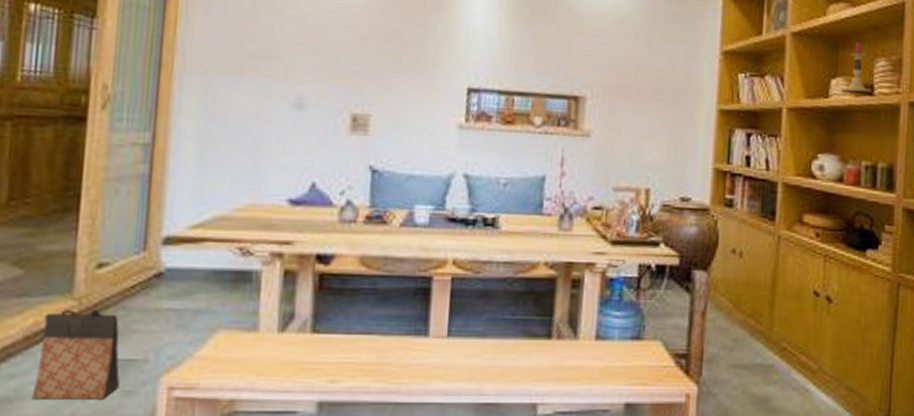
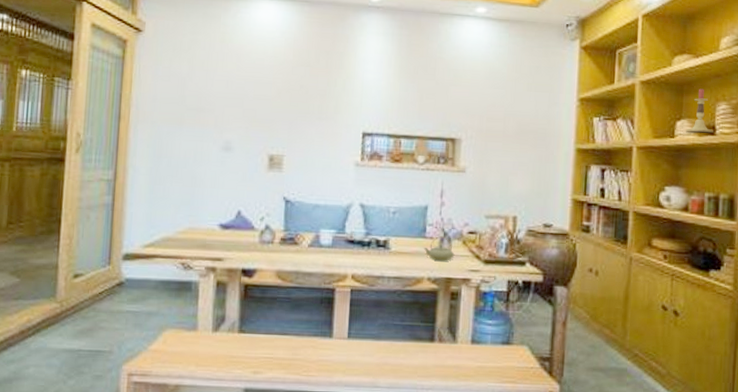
bag: present [31,309,120,399] -> none [26,310,92,382]
teapot: none [540,212,577,242] -> present [424,236,455,261]

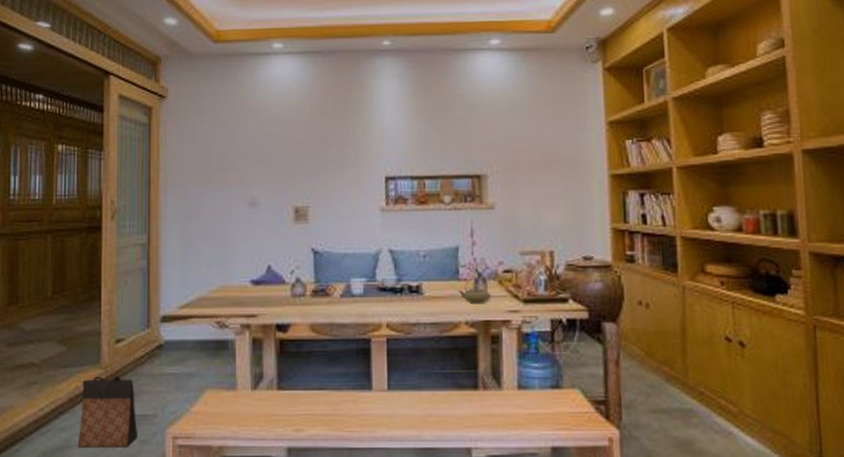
bag: none [26,310,92,382] -> present [77,375,138,447]
candlestick: present [685,88,714,134] -> none [729,99,762,148]

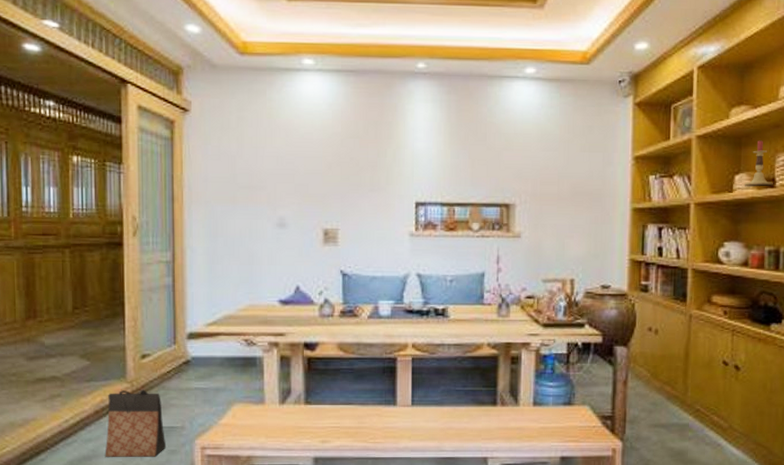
teapot: present [459,277,491,303] -> none [483,302,513,326]
candlestick: none [729,99,762,148] -> present [744,140,774,187]

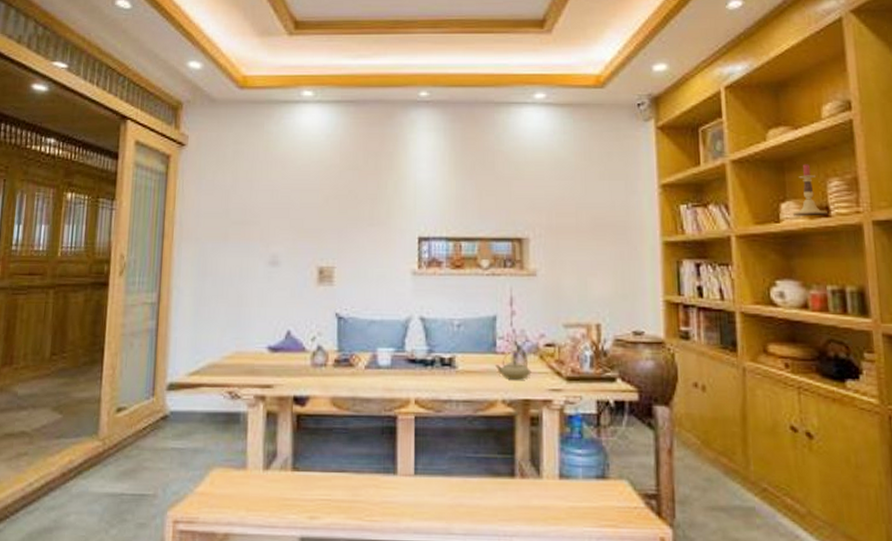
bag: present [105,389,167,457] -> none [67,448,135,531]
teapot: none [483,302,513,326] -> present [495,351,531,380]

